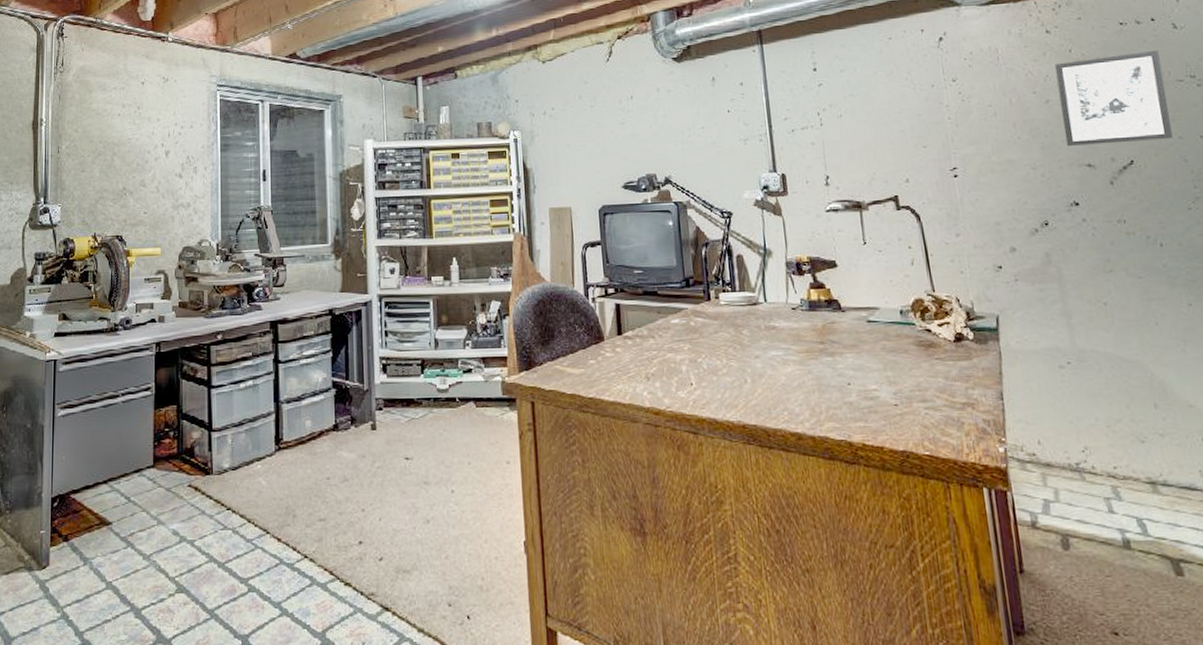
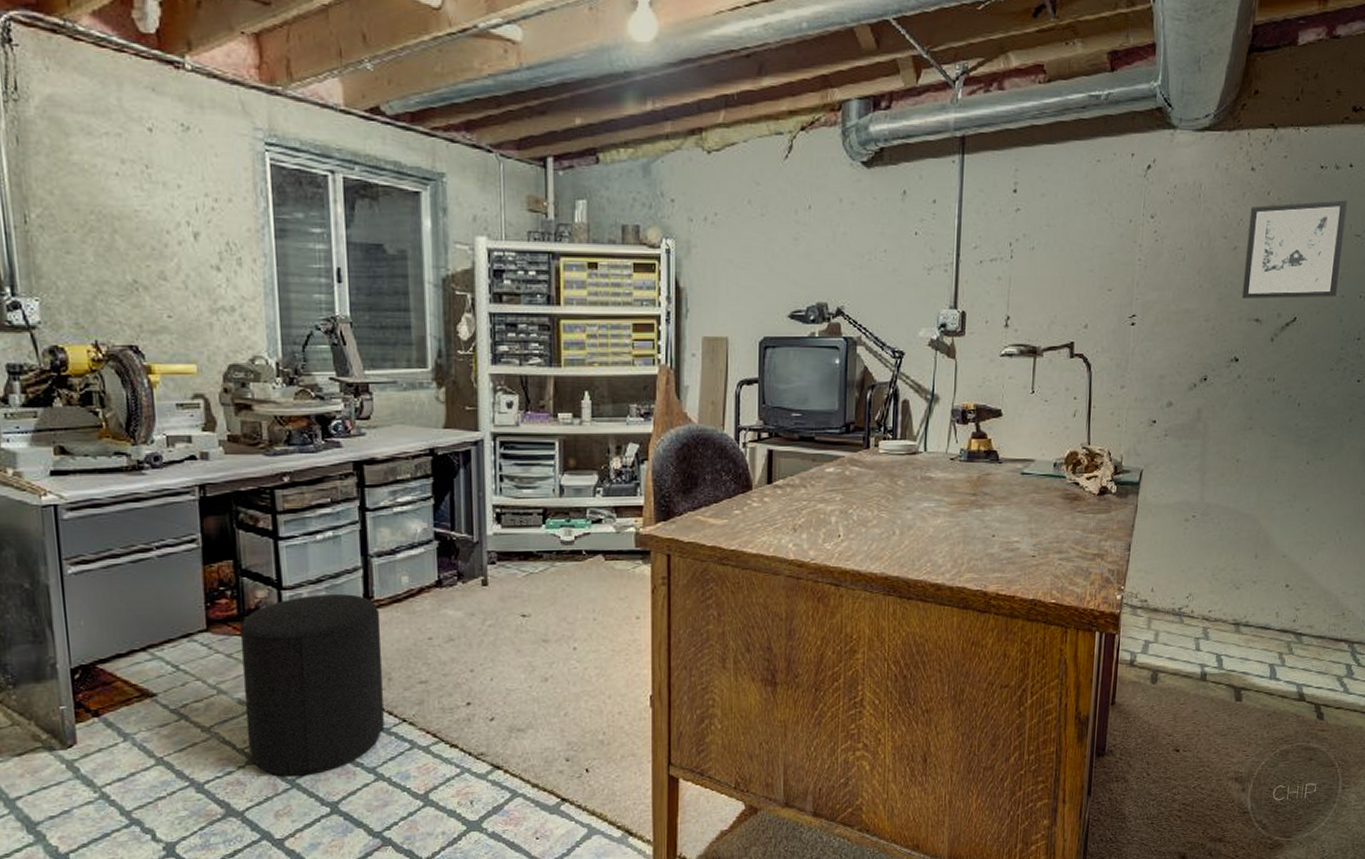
stool: none [178,435,289,606] -> present [240,593,384,776]

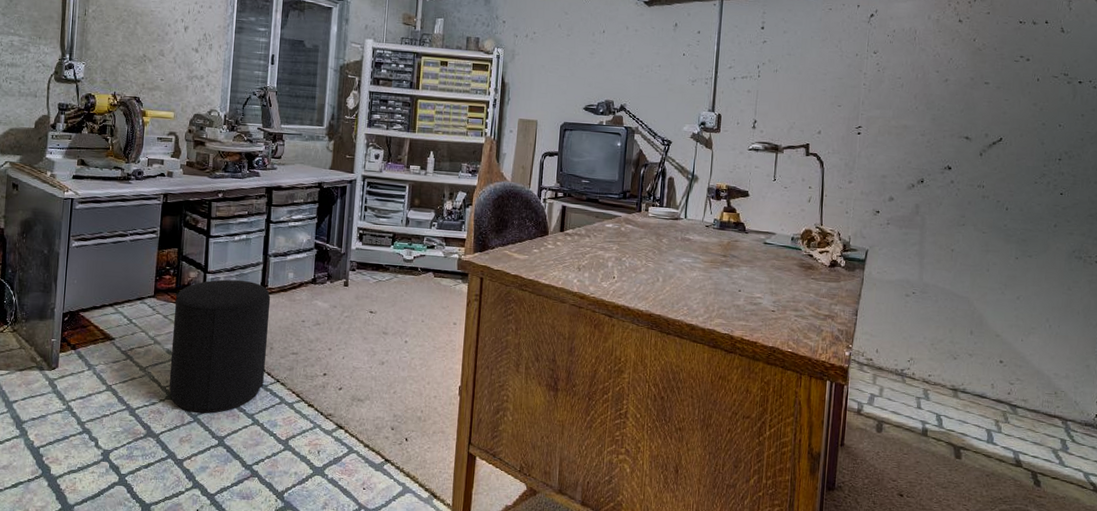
wall art: present [1241,200,1347,299] -> none [953,48,1044,125]

